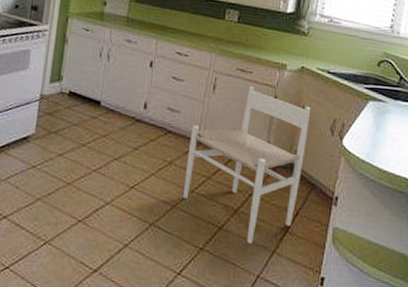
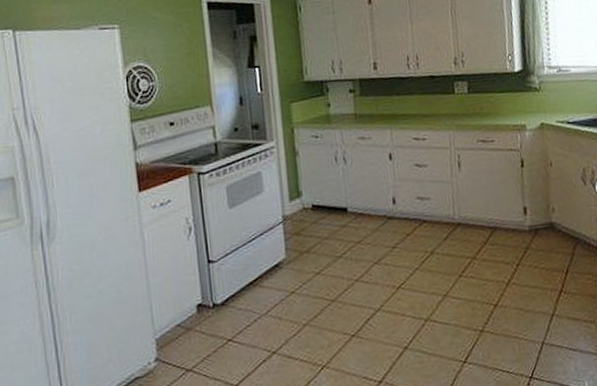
chair: present [183,86,311,245] -> none [446,155,564,314]

